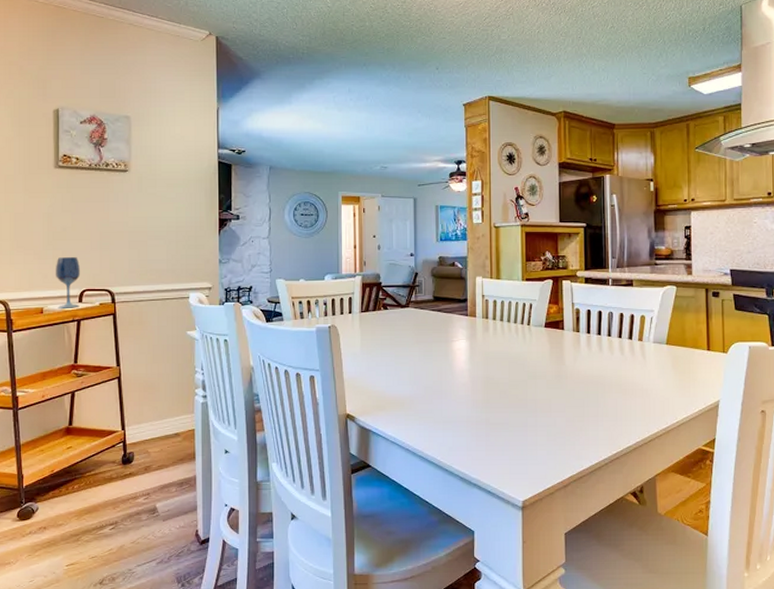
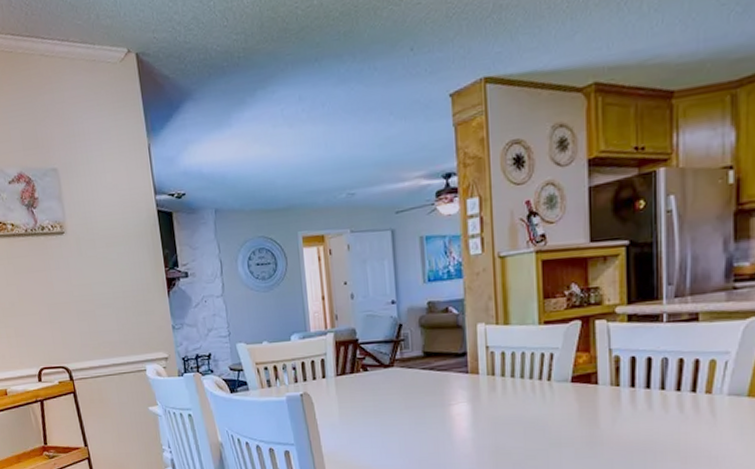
wineglass: present [55,257,81,308] -> none [10,334,40,389]

